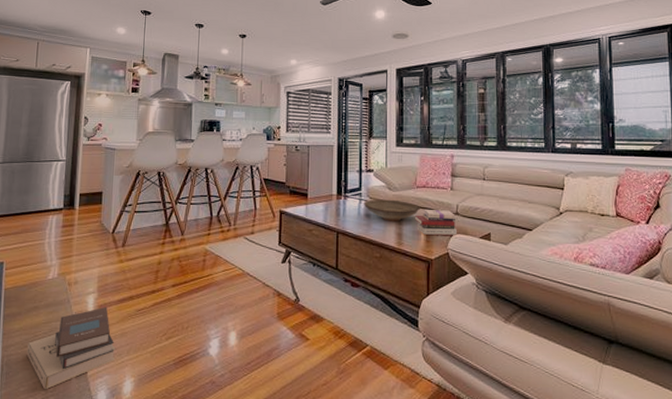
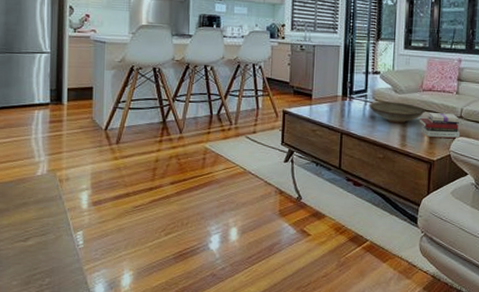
books: present [26,306,116,390] -> none [17,203,113,284]

